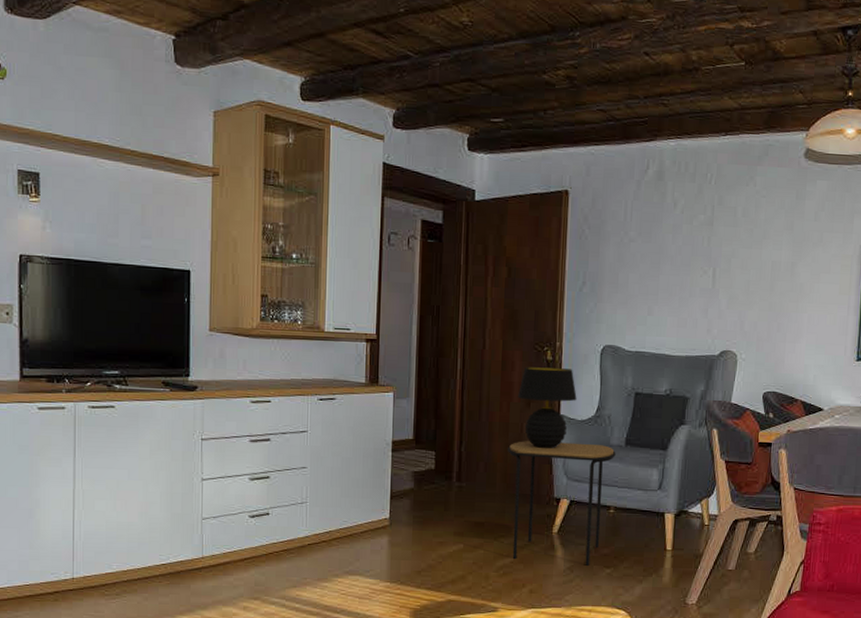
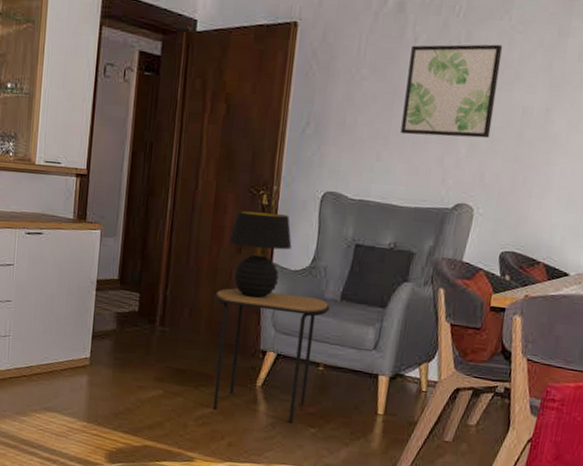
wall art: none [668,207,751,291] -> present [400,44,503,139]

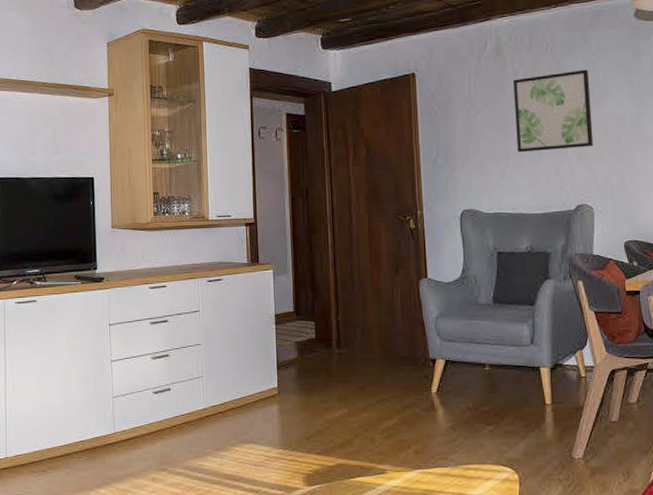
side table: present [212,288,330,423] -> none [380,304,485,424]
table lamp: present [228,210,292,298] -> none [385,235,442,311]

